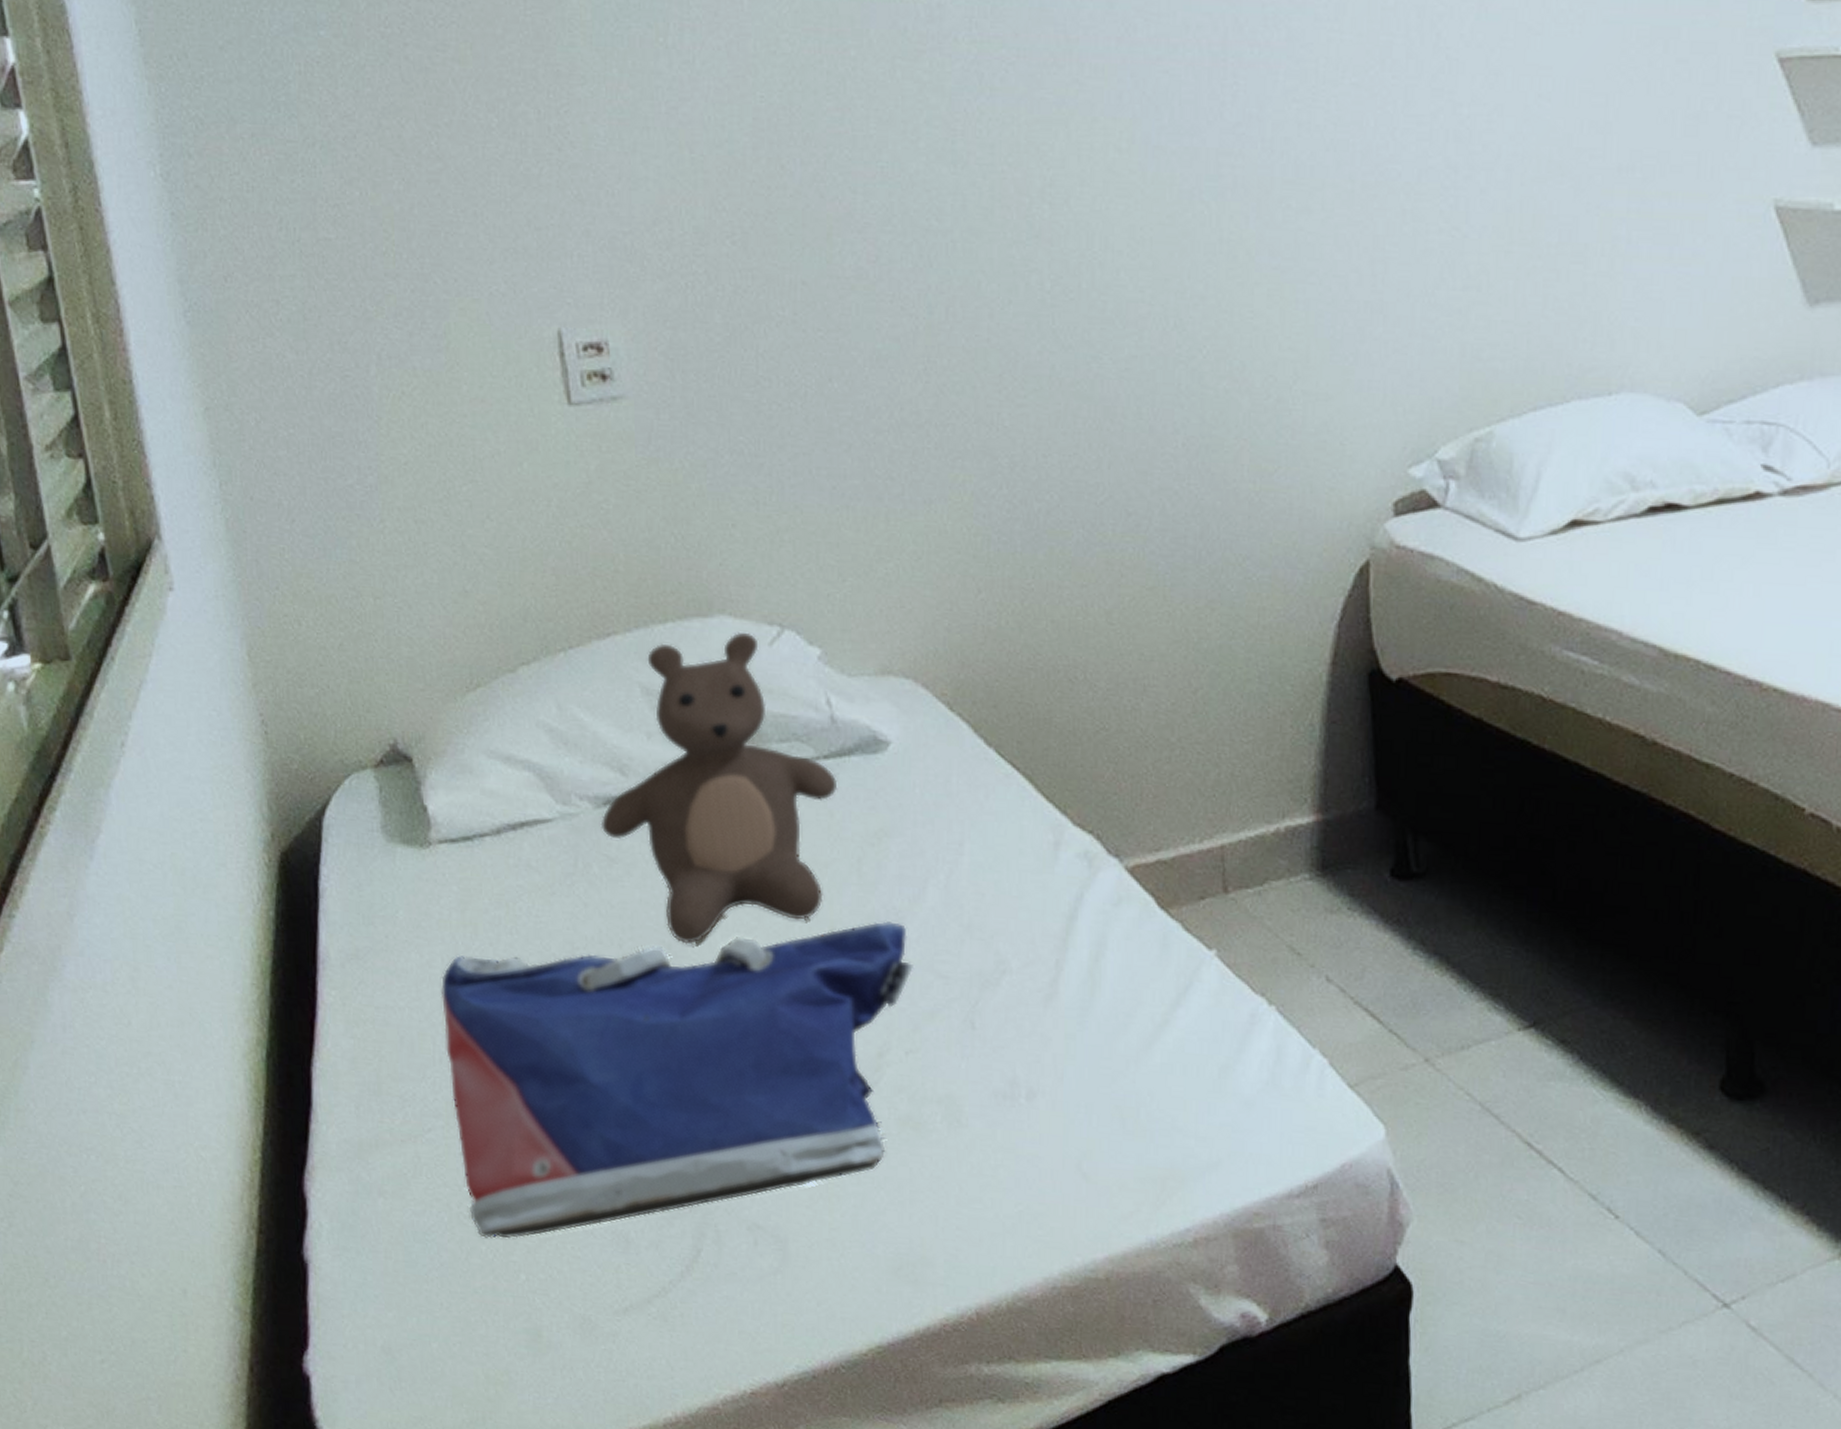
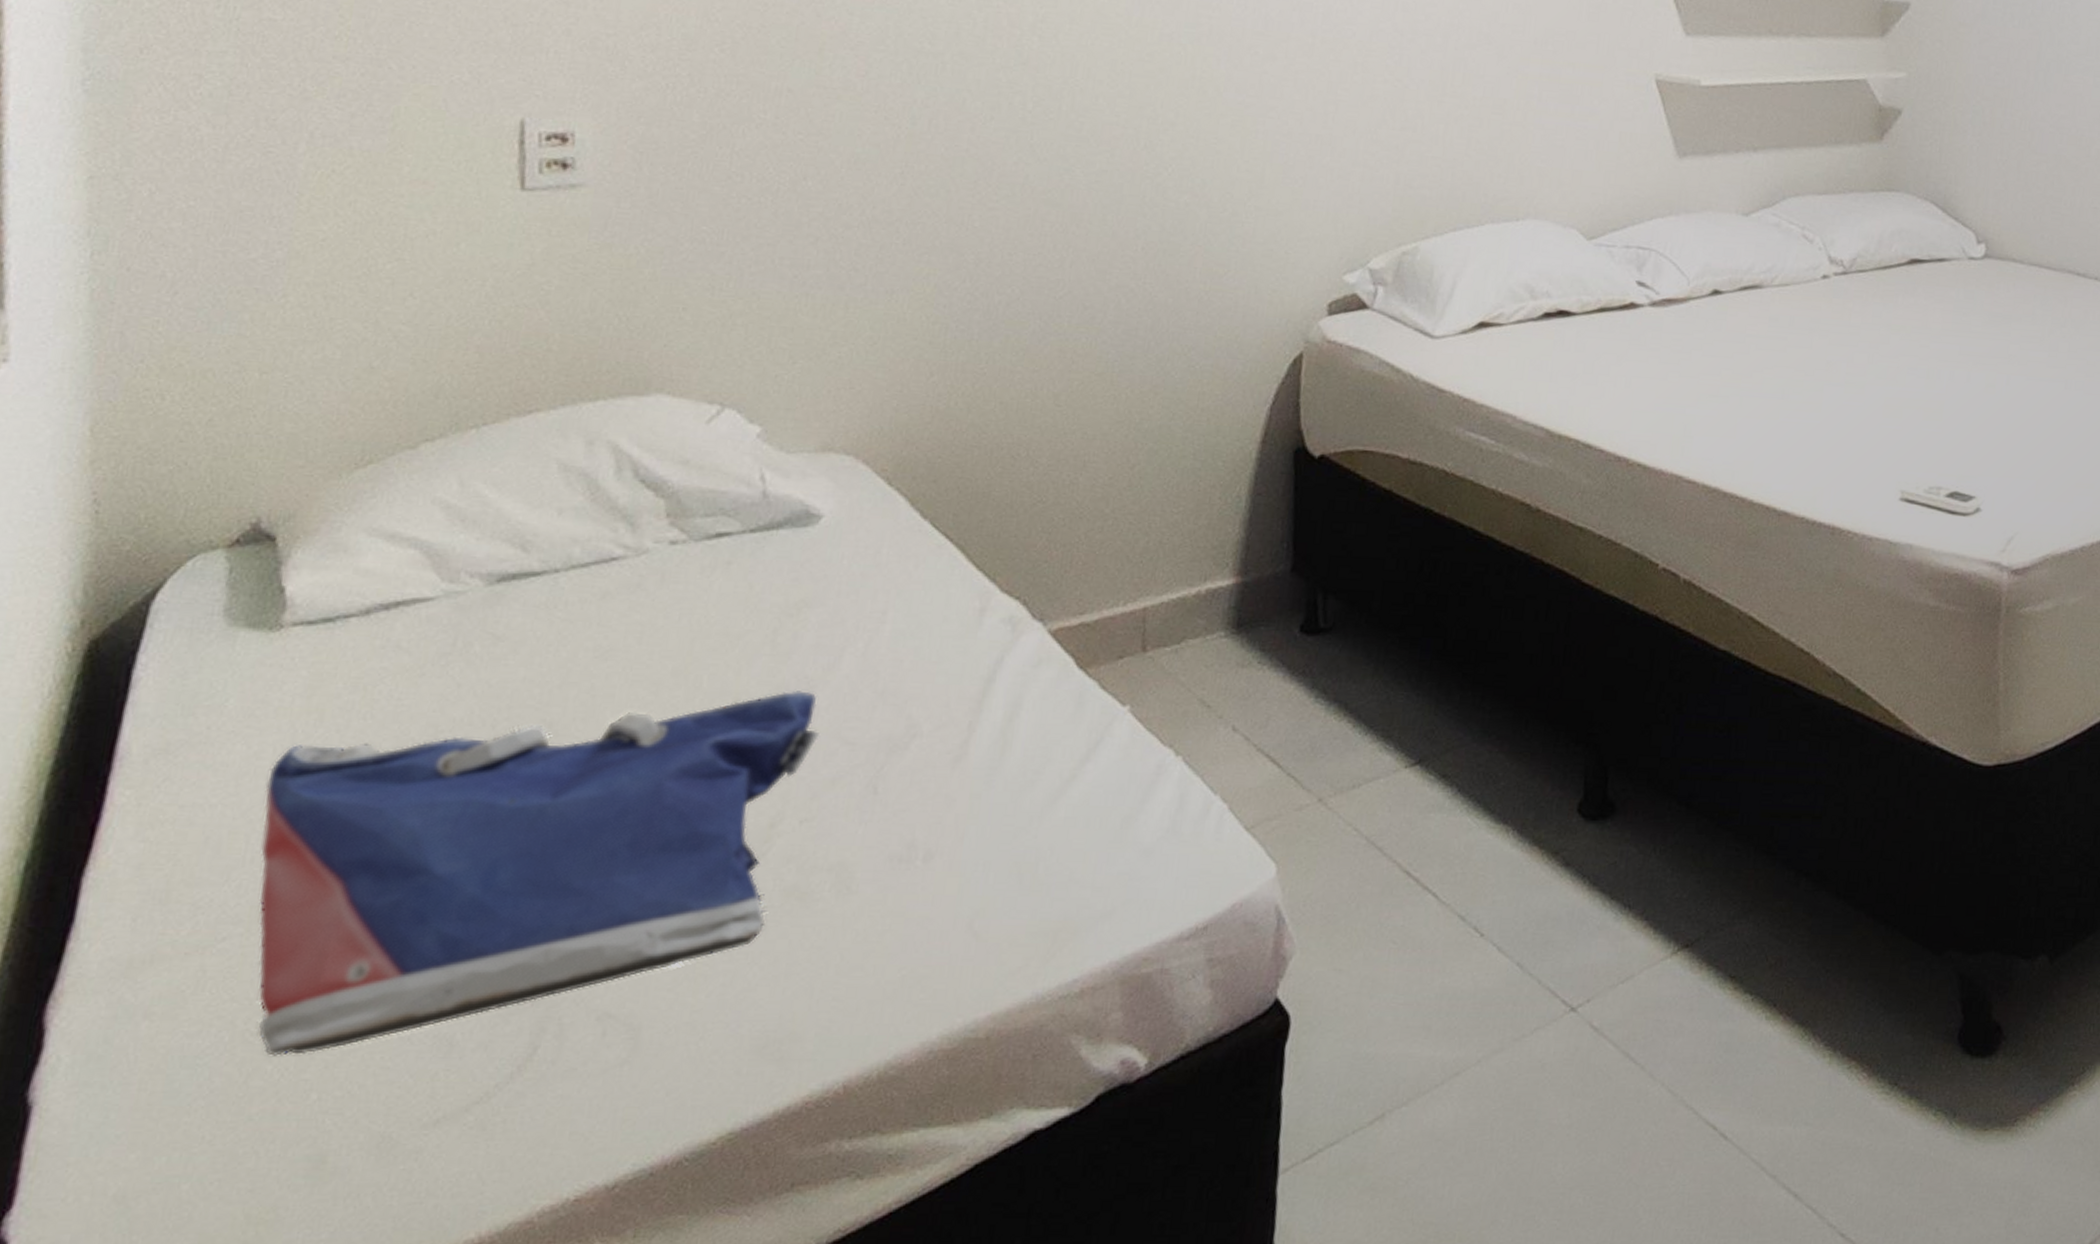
teddy bear: present [600,631,838,945] -> none [489,410,762,722]

